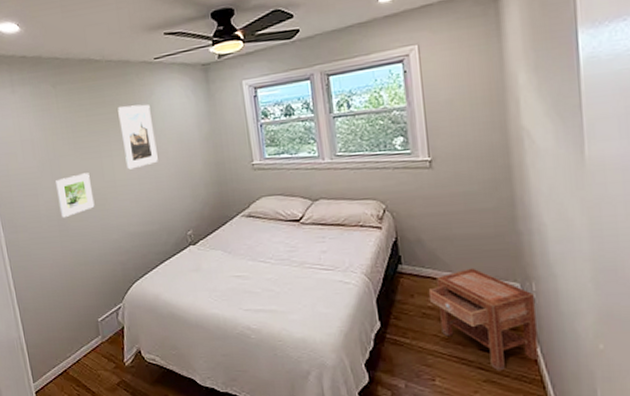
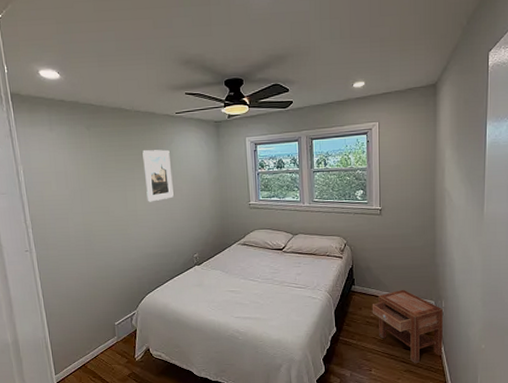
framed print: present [55,173,95,219] -> none [84,203,118,239]

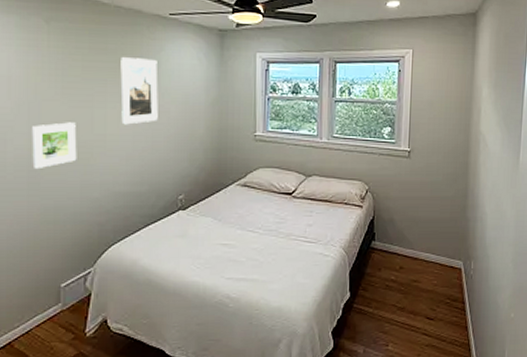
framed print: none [84,203,118,239] -> present [31,122,77,170]
nightstand: present [372,289,443,364] -> none [393,247,471,337]

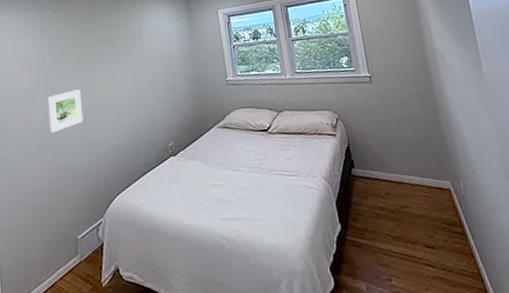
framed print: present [120,57,158,125] -> none [111,28,144,86]

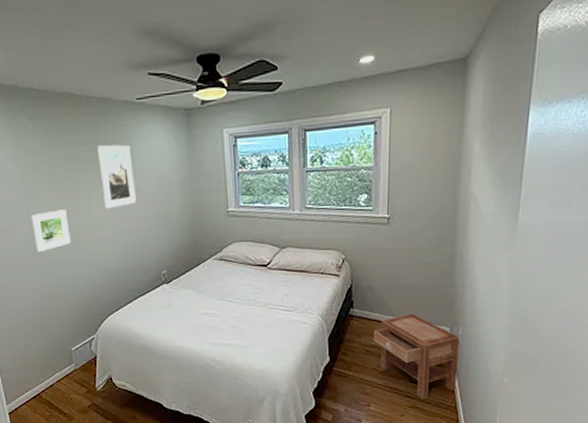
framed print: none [111,28,144,86] -> present [97,144,136,209]
nightstand: none [378,169,474,267] -> present [373,313,459,399]

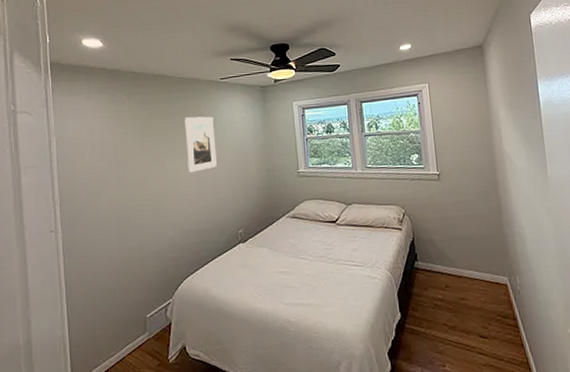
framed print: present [30,209,71,253] -> none [119,174,155,216]
nightstand: present [373,313,459,399] -> none [438,264,525,356]

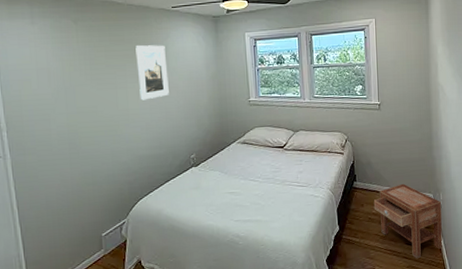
nightstand: none [438,264,525,356] -> present [373,183,442,259]

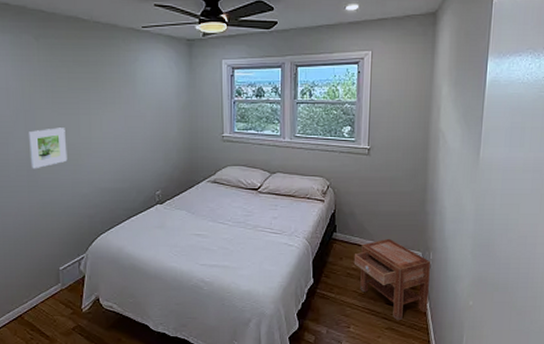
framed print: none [68,101,107,142] -> present [28,127,68,169]
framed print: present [135,45,169,100] -> none [101,68,135,129]

